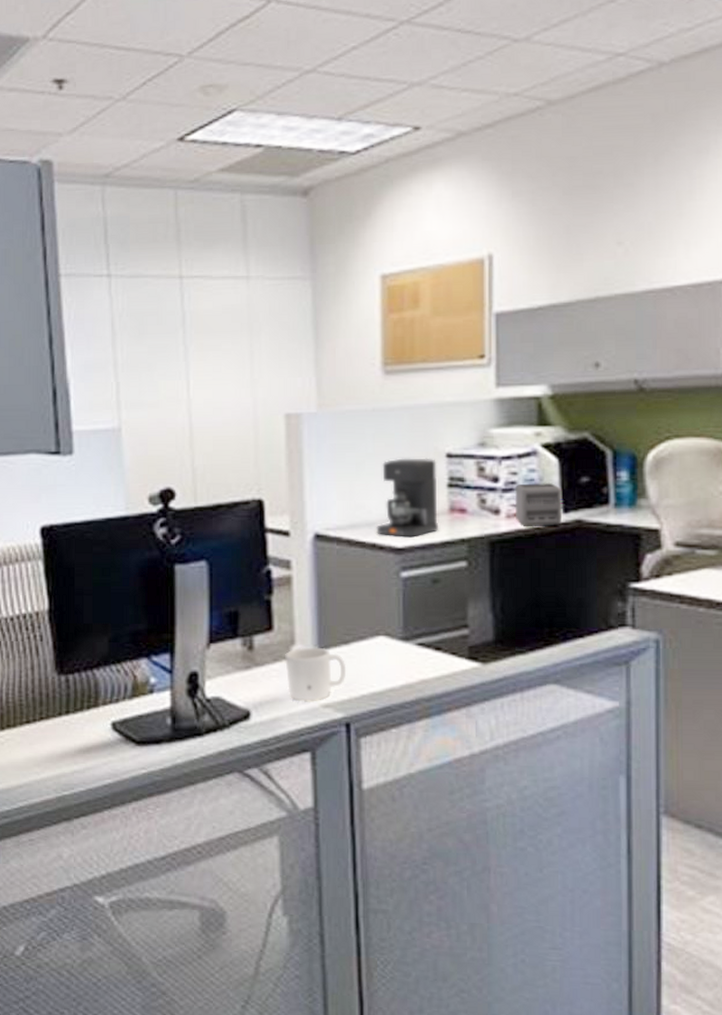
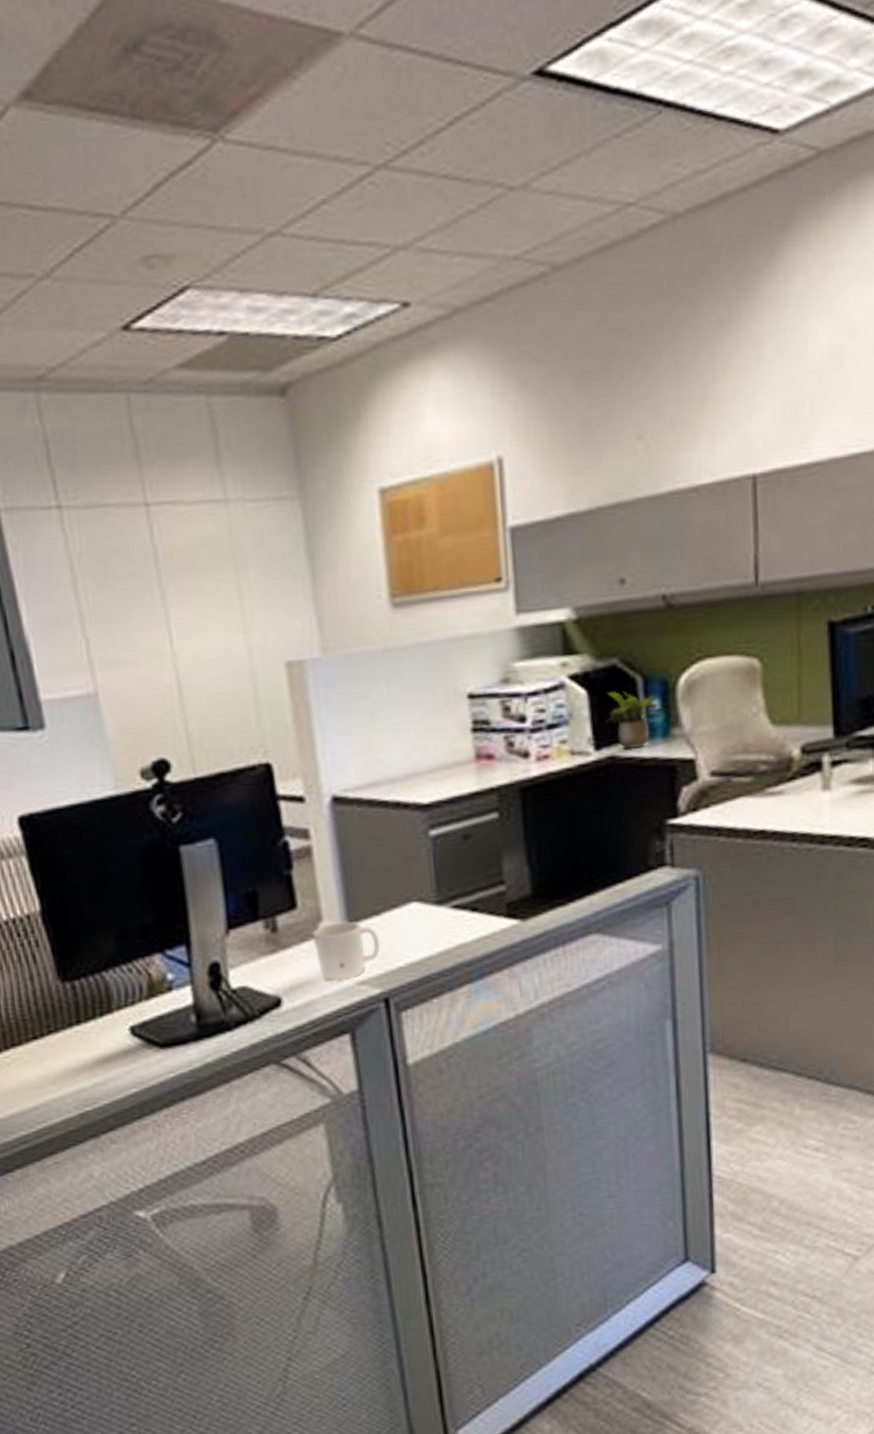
coffee maker: present [376,458,439,538] -> none [399,700,466,793]
desk organizer: present [514,482,562,526] -> none [544,717,594,768]
potted plant: none [574,462,624,514] -> present [605,691,657,748]

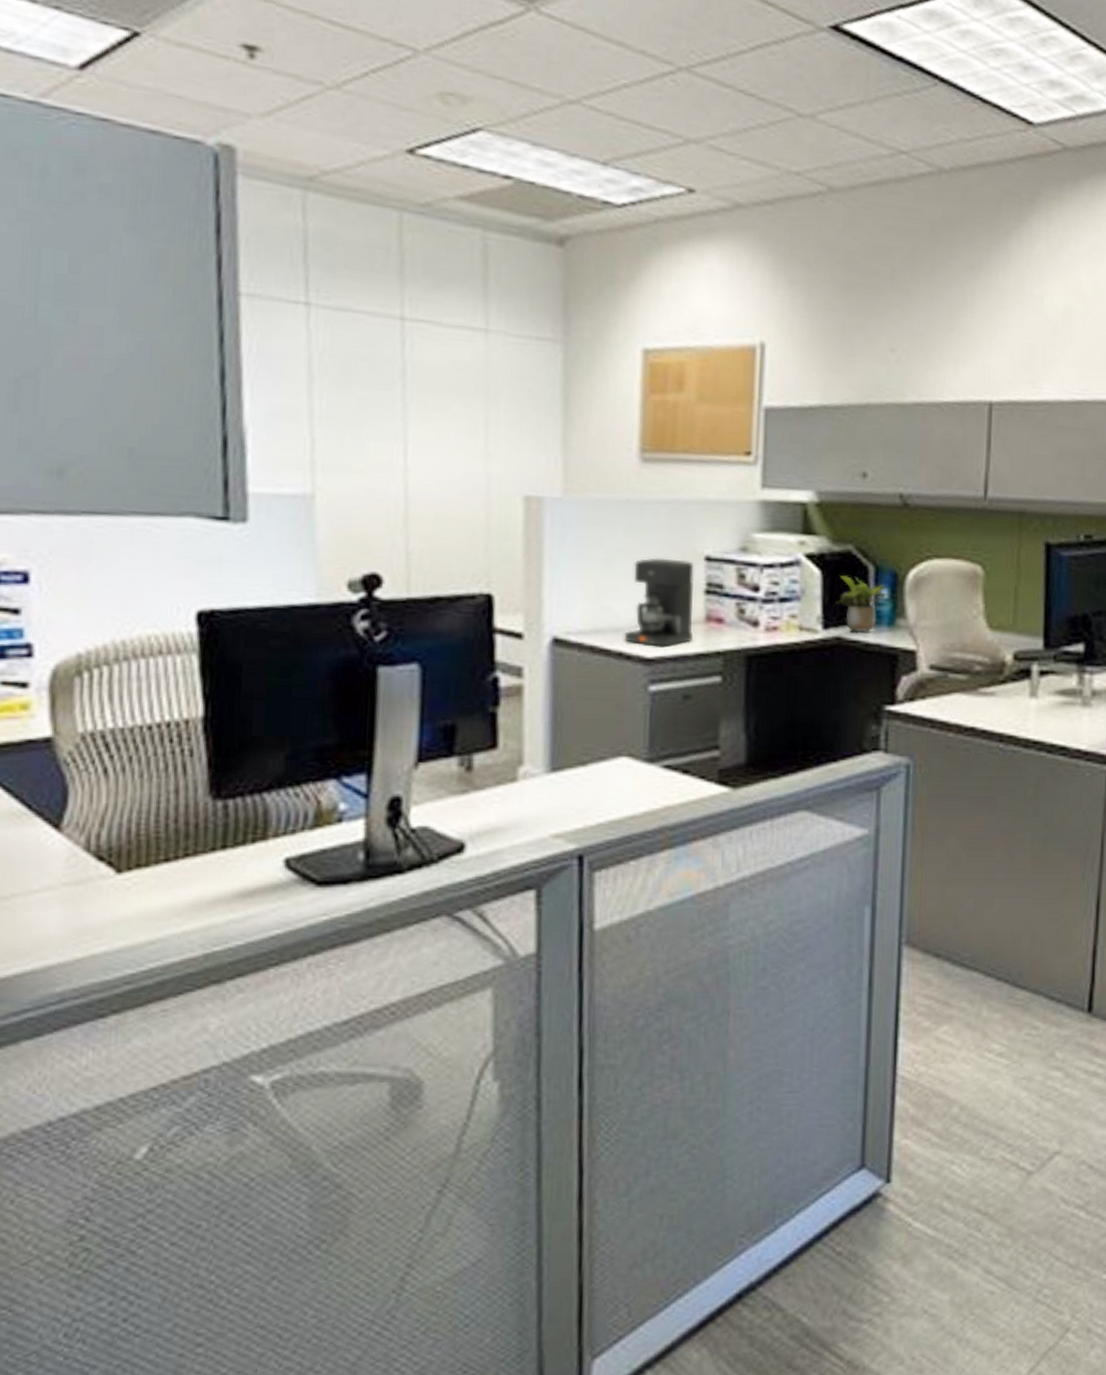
mug: present [312,921,381,982] -> none [509,768,582,832]
coffee maker: none [399,700,466,793] -> present [624,557,694,648]

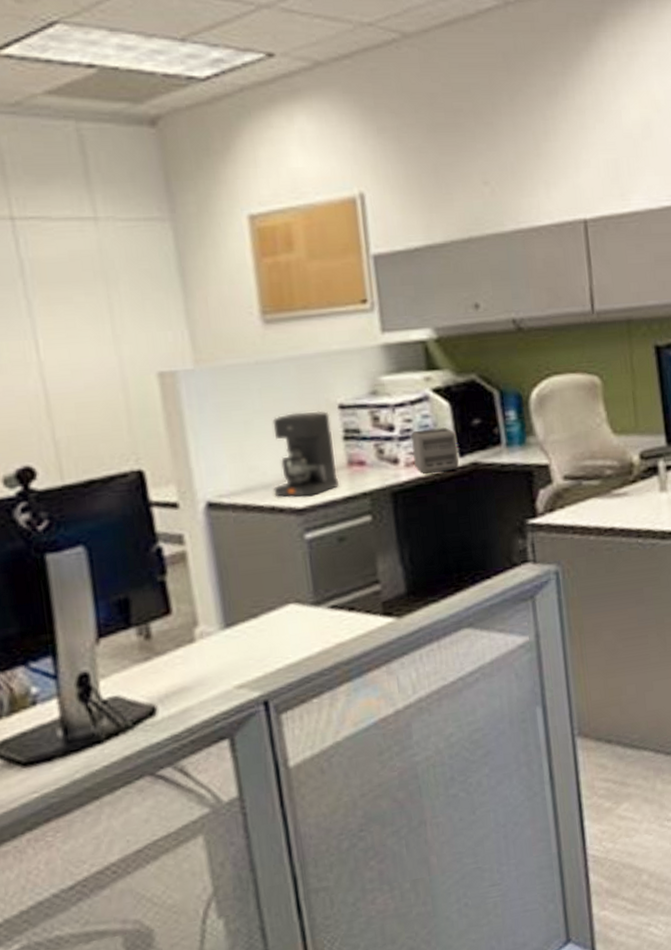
desk organizer: none [774,595,823,642] -> present [411,427,459,474]
potted plant: present [835,576,885,632] -> none [467,403,513,455]

